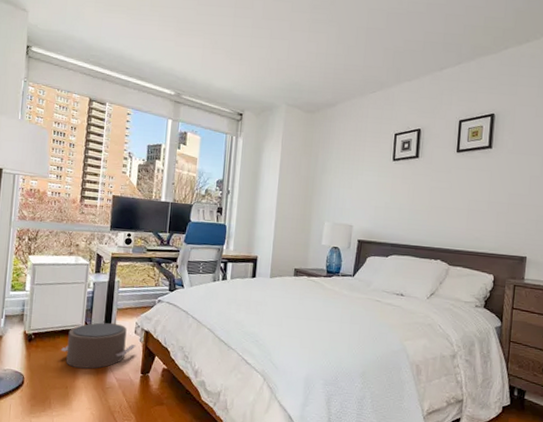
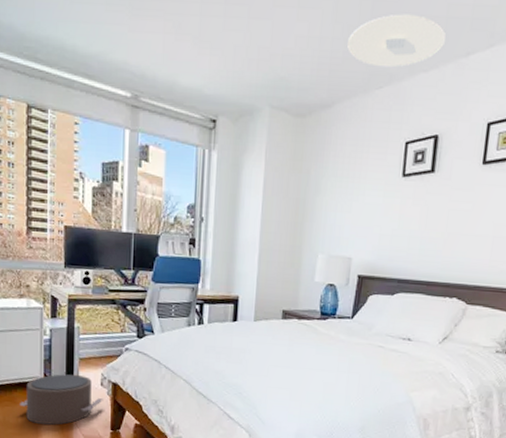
ceiling light: none [348,38,425,78] -> present [347,14,447,68]

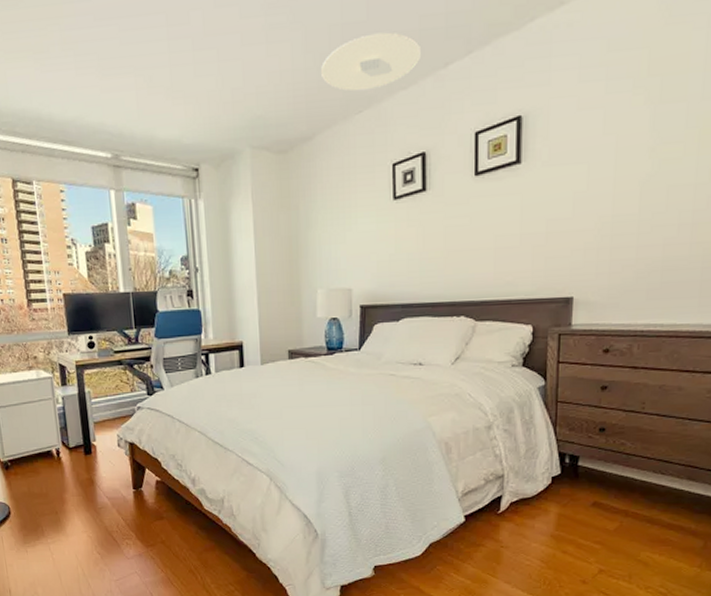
pouf: present [20,374,103,425] -> none [42,439,122,492]

